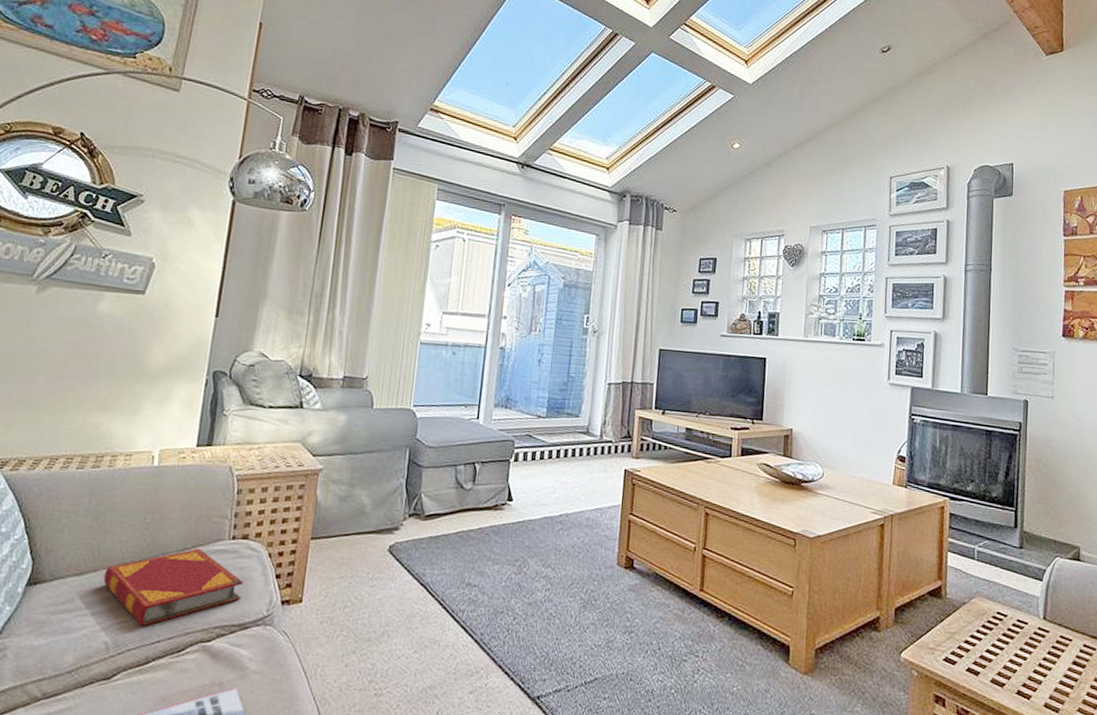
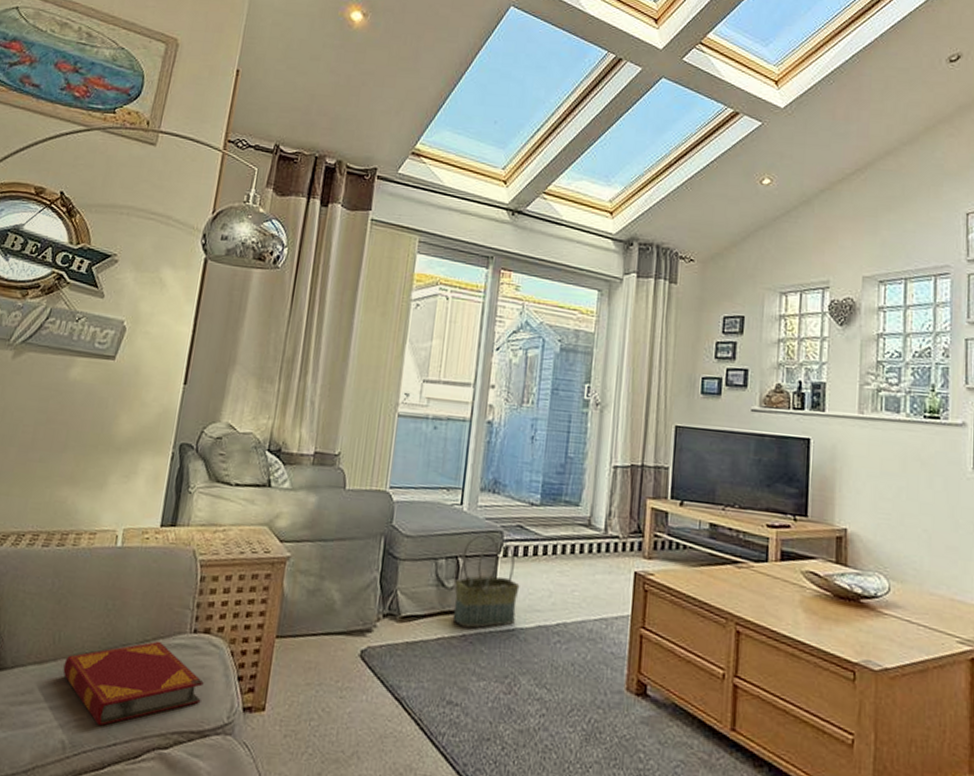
basket: none [470,442,529,522] -> present [452,533,520,628]

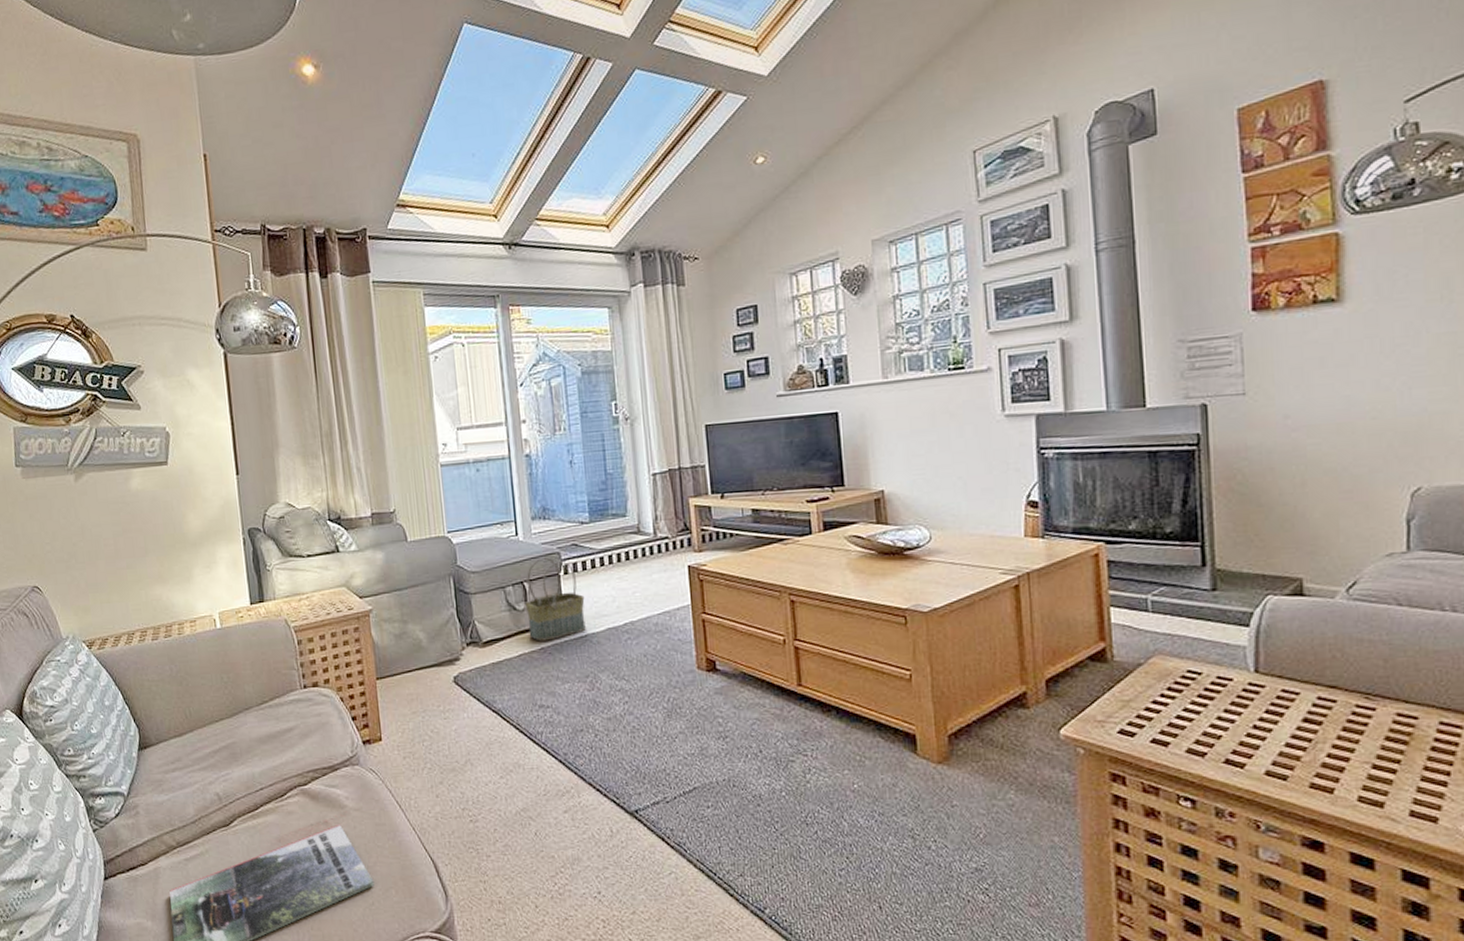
hardback book: present [63,640,204,727] -> none [200,700,325,777]

